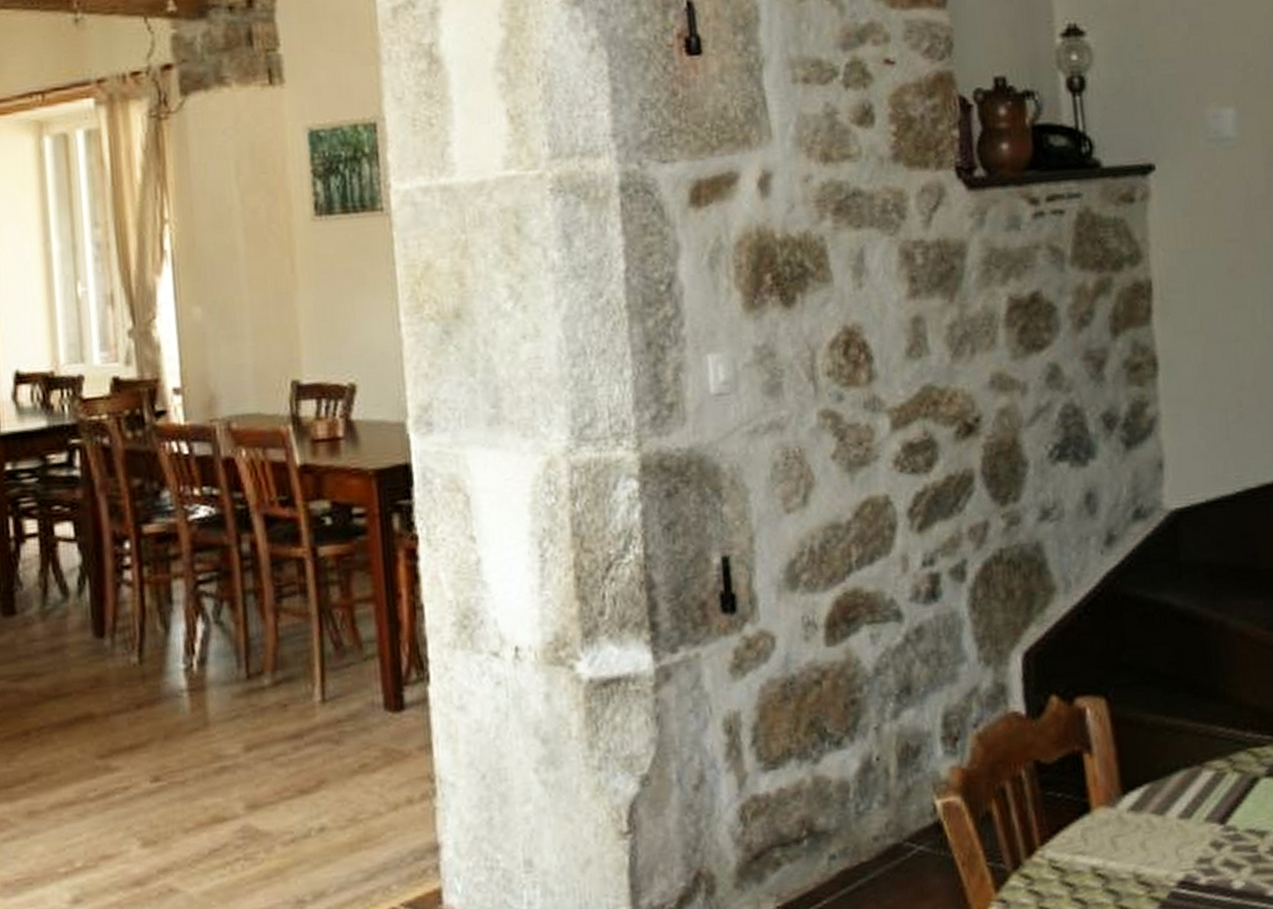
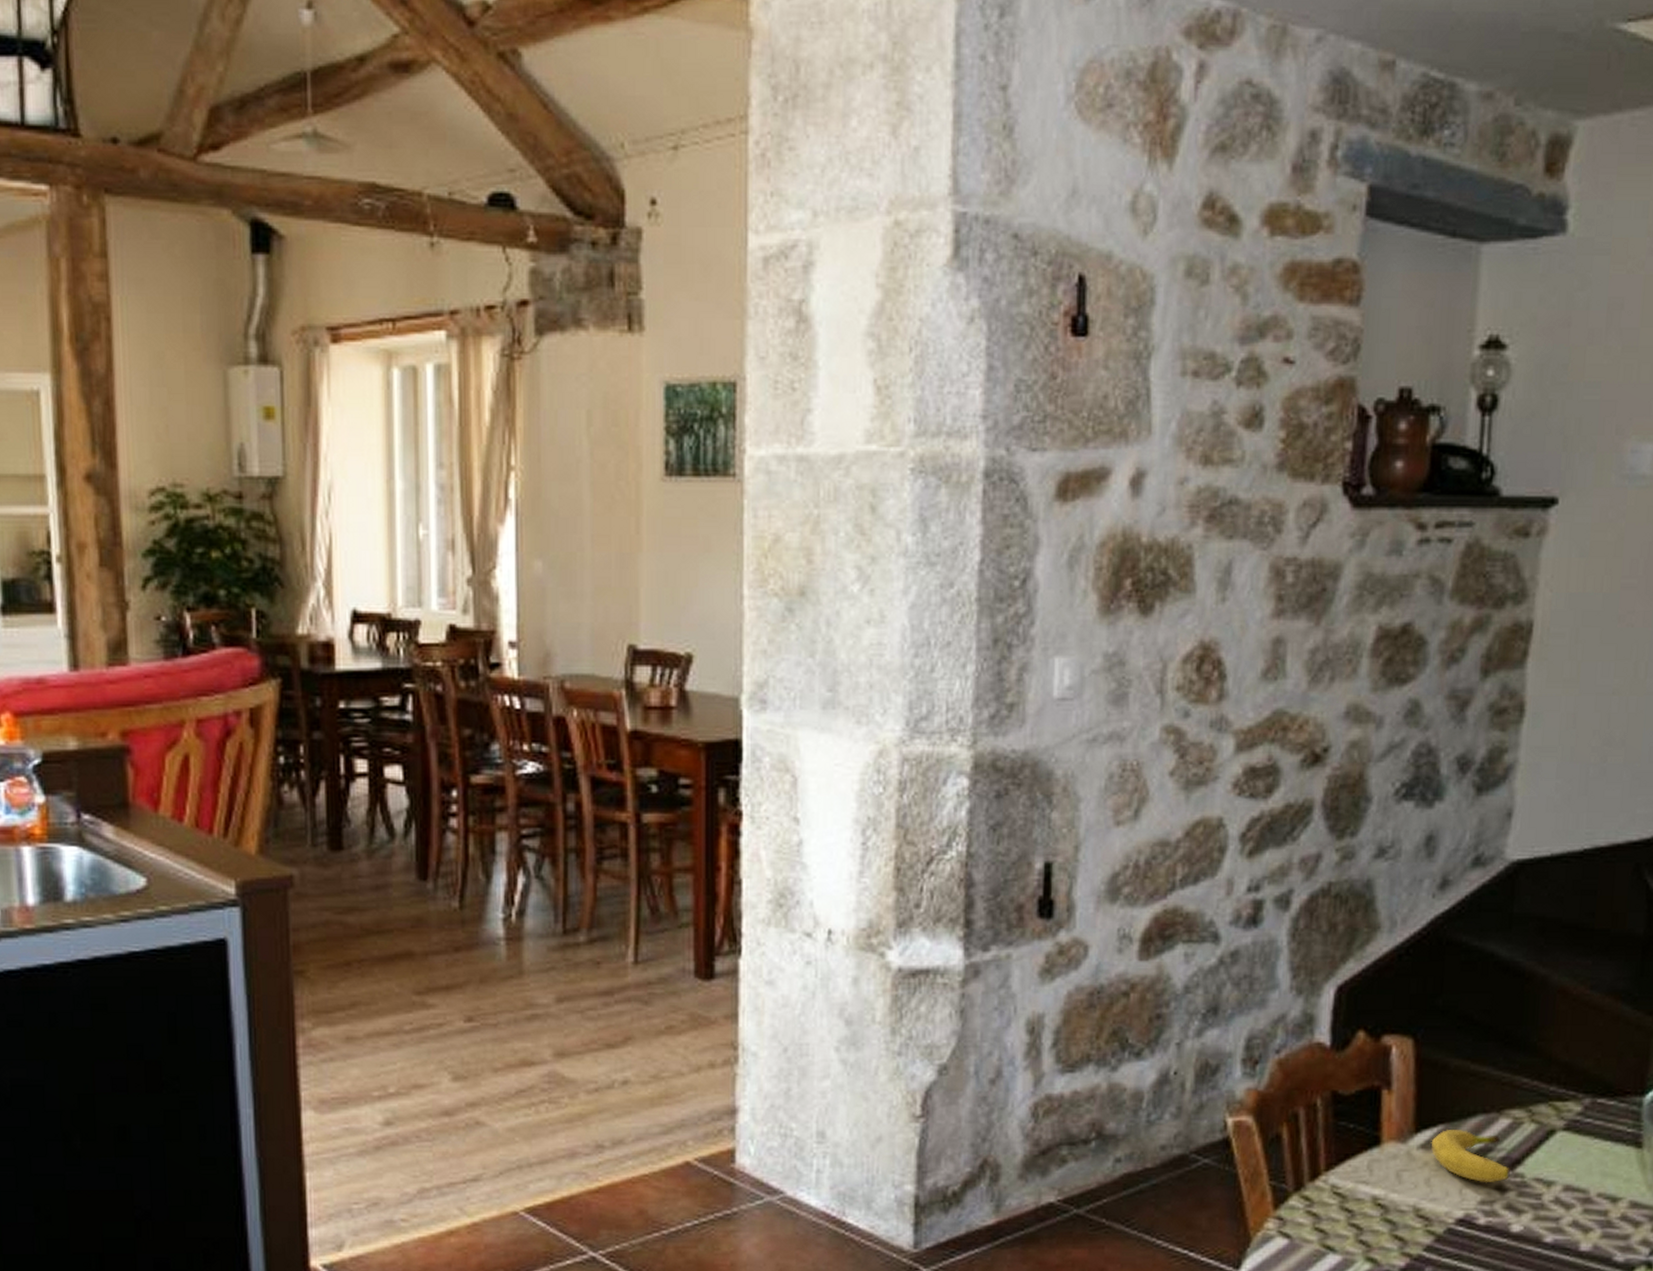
fruit: none [1139,787,1222,841] -> present [1431,1130,1510,1183]

